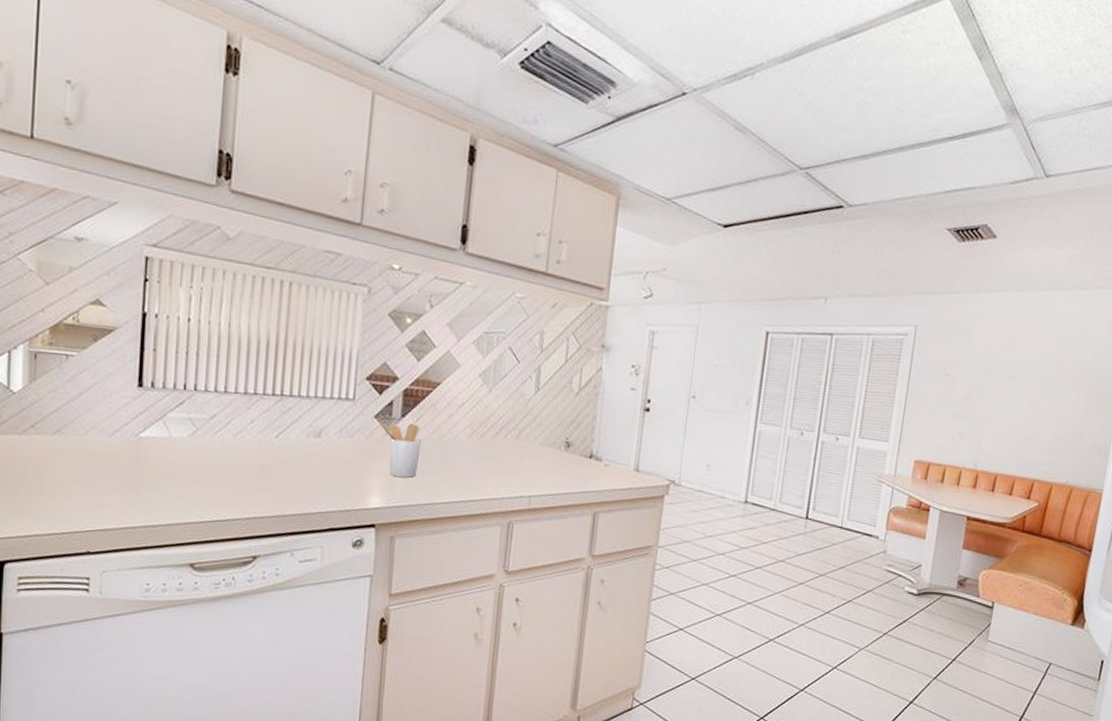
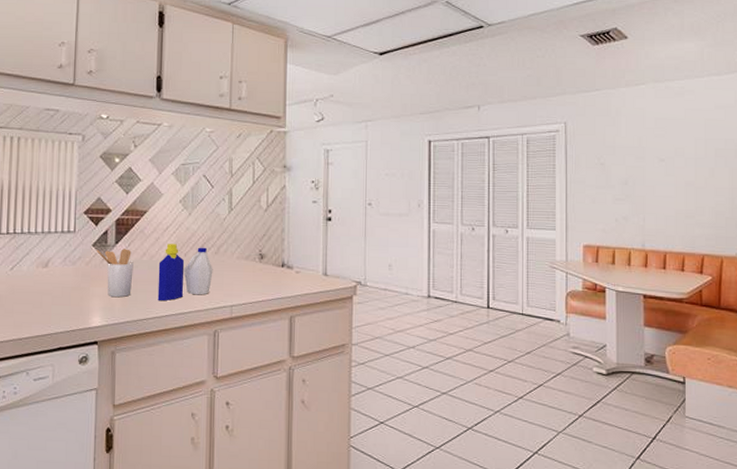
bottle: none [446,422,513,486] -> present [157,244,213,301]

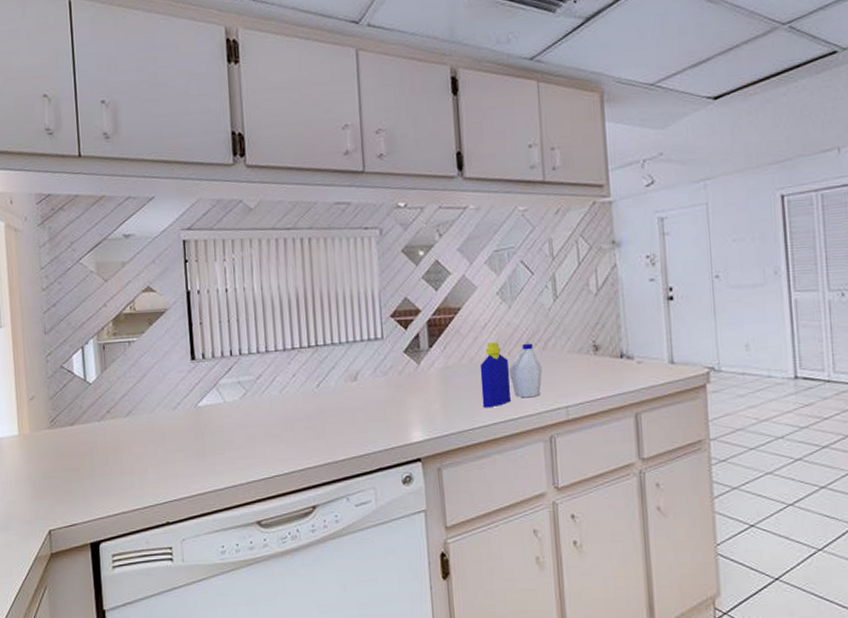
utensil holder: present [96,249,134,298] -> none [408,352,453,408]

